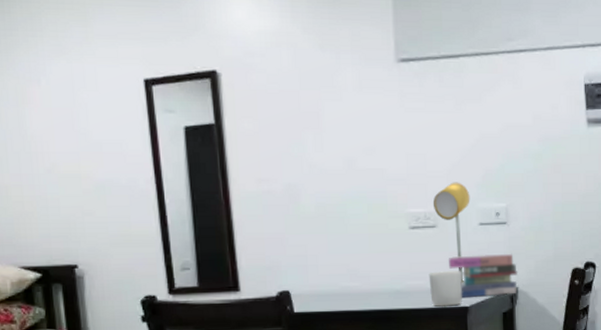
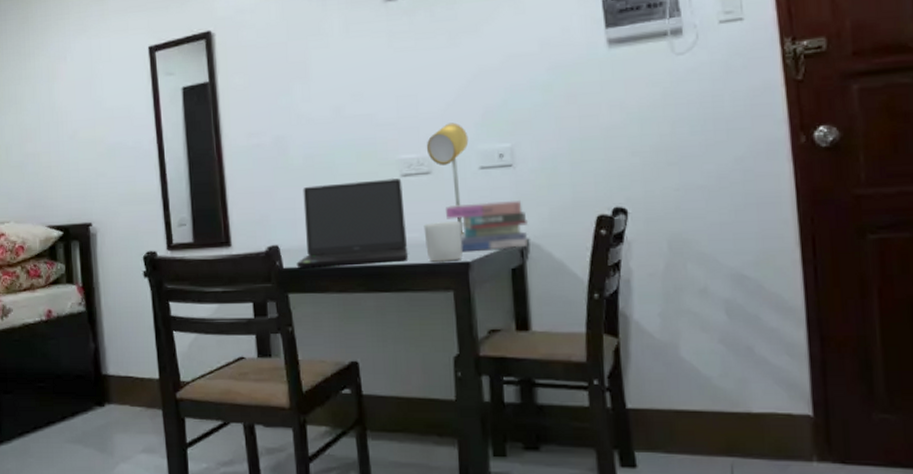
laptop: none [307,230,414,312] -> present [296,178,408,268]

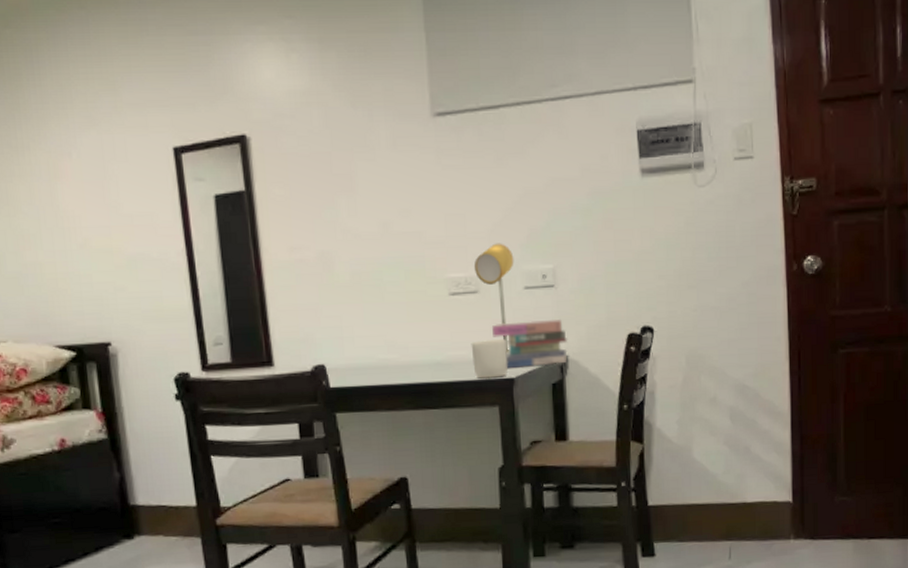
laptop: present [296,178,408,268] -> none [344,297,456,387]

